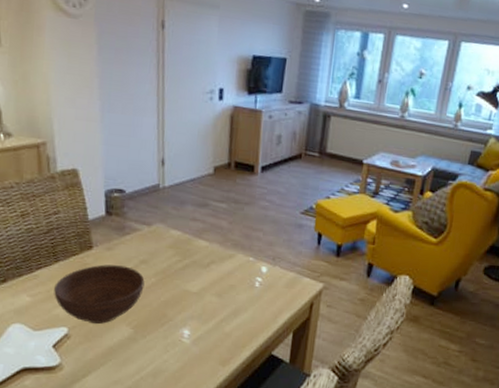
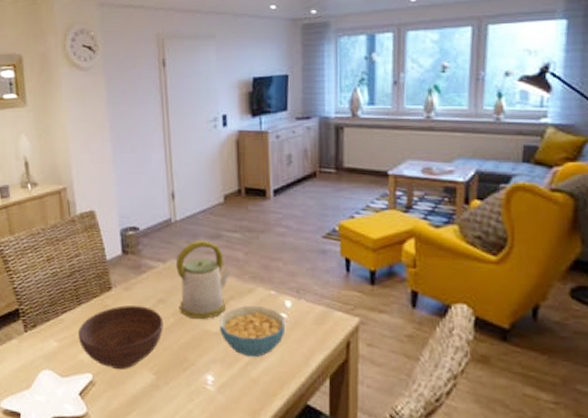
kettle: none [160,206,215,280] -> present [175,239,231,319]
cereal bowl: none [198,270,260,315] -> present [219,306,286,358]

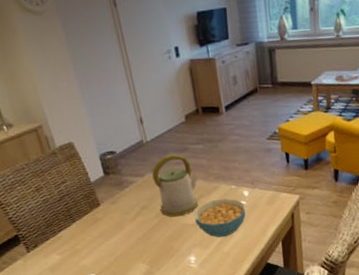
bowl: present [78,305,163,369] -> none [76,214,150,267]

